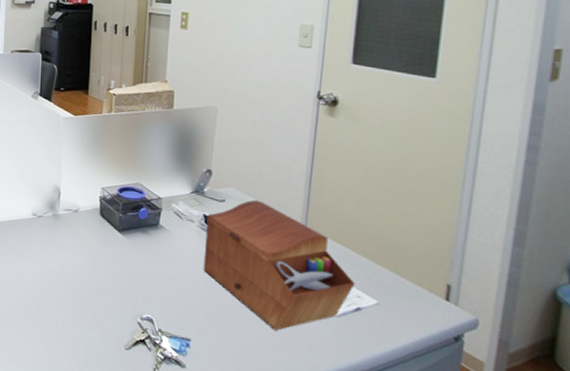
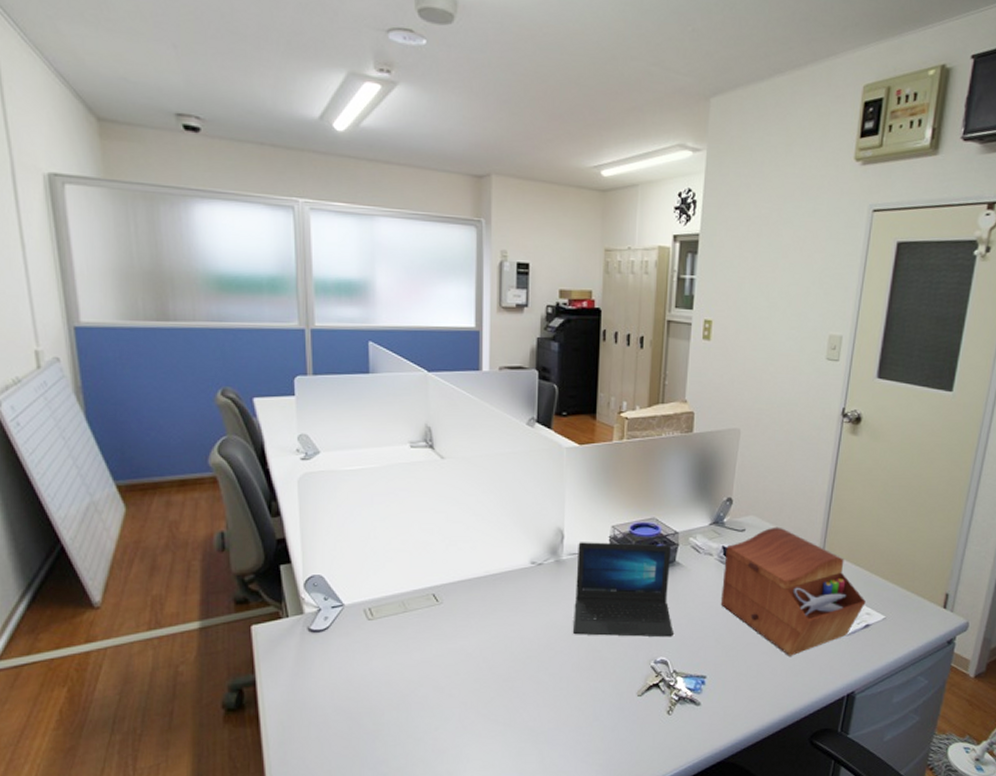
laptop: none [68,200,158,296] -> present [573,542,673,638]

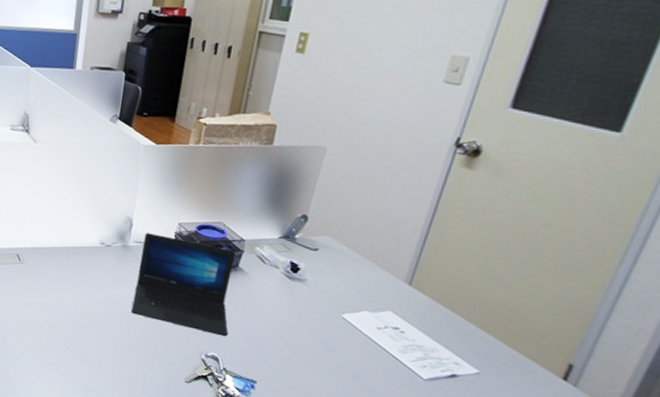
sewing box: present [720,527,866,656] -> none [280,251,456,386]

